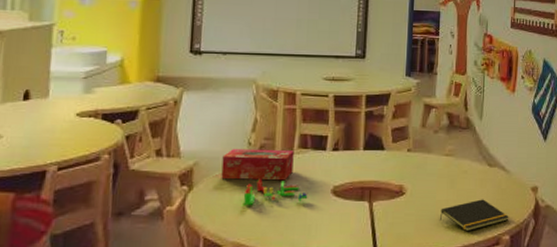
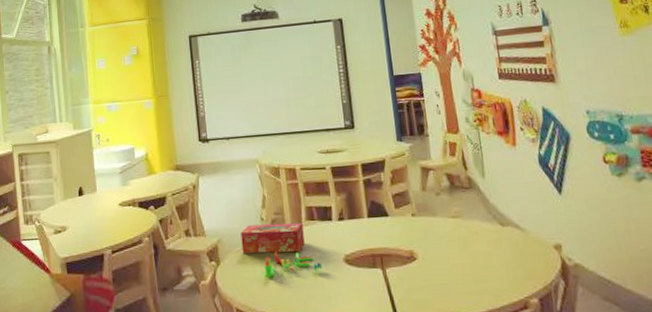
notepad: present [439,199,509,232] -> none [457,260,534,296]

